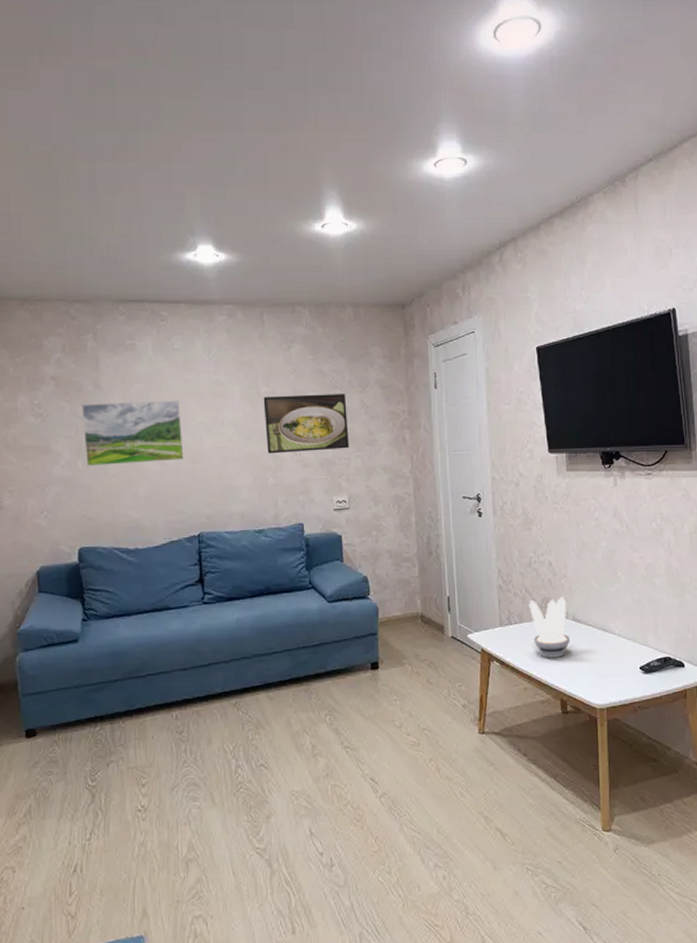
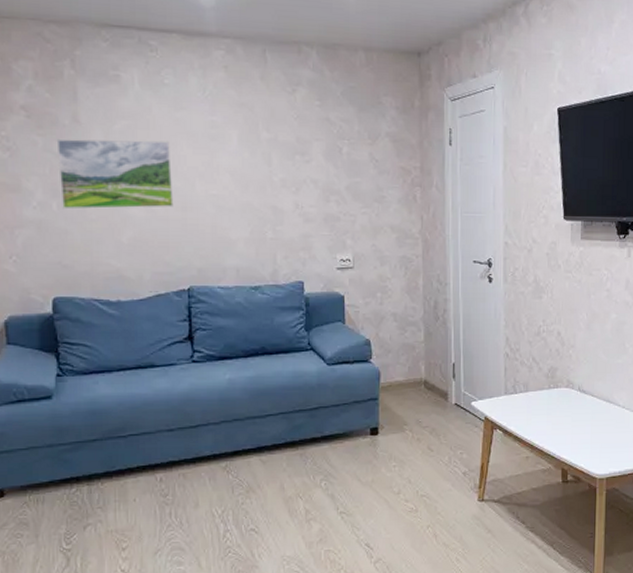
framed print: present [263,394,349,454] -> none [263,143,356,206]
plant: present [529,595,570,658] -> none [535,366,574,428]

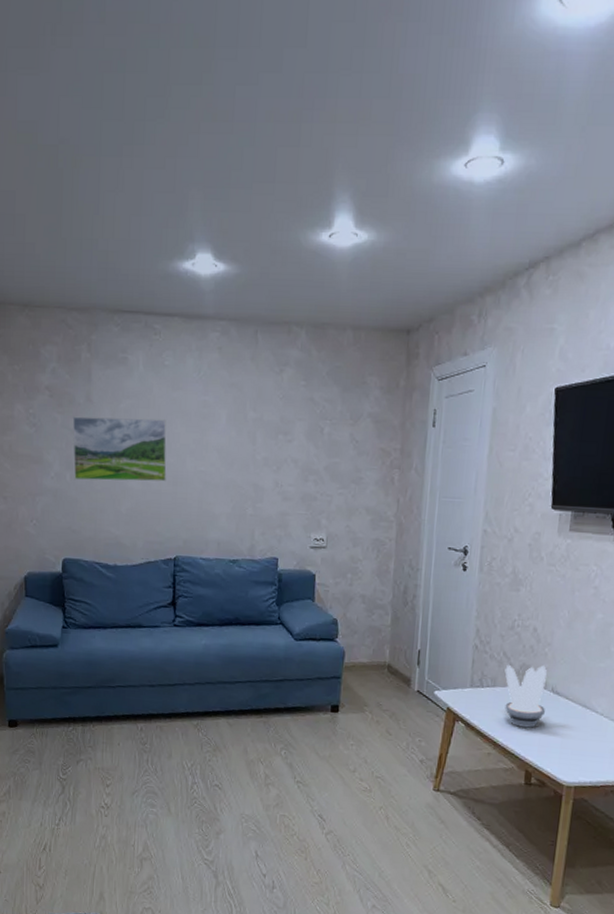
plant: none [535,366,574,428] -> present [504,664,547,728]

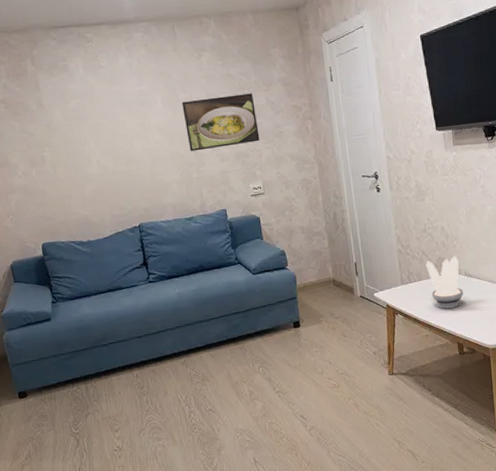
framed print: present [72,416,167,482] -> none [28,111,120,175]
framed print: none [248,422,335,485] -> present [182,93,260,152]

